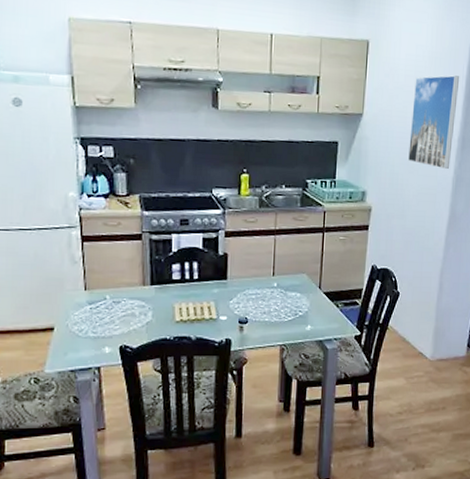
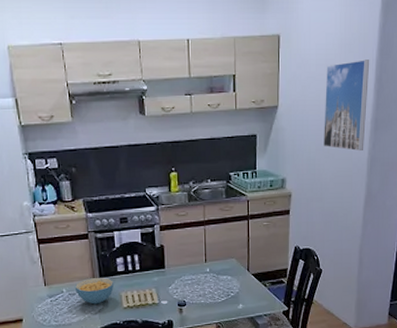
cereal bowl: none [120,285,168,316] -> present [74,278,115,305]

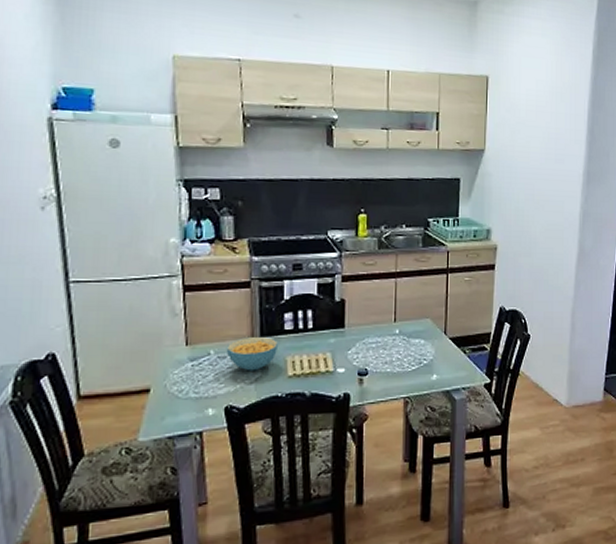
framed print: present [324,60,370,152] -> none [533,109,582,205]

